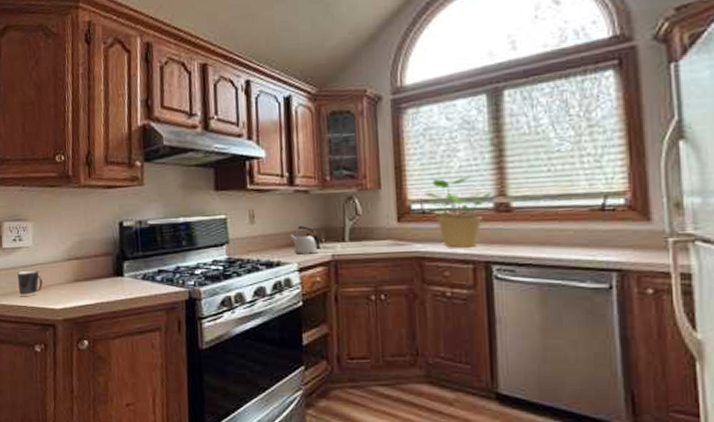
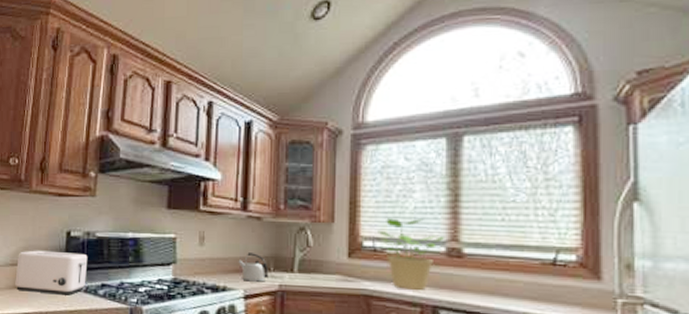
toaster: none [74,242,143,284] -> present [15,250,88,295]

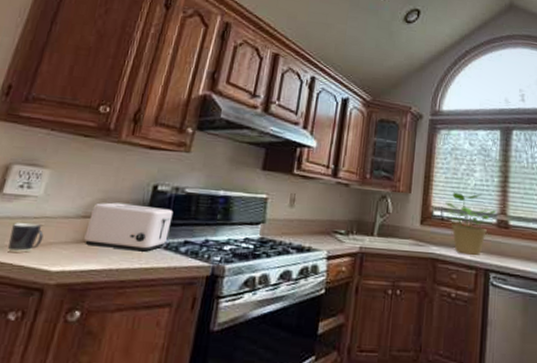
kettle: present [238,253,269,282] -> none [324,216,352,244]

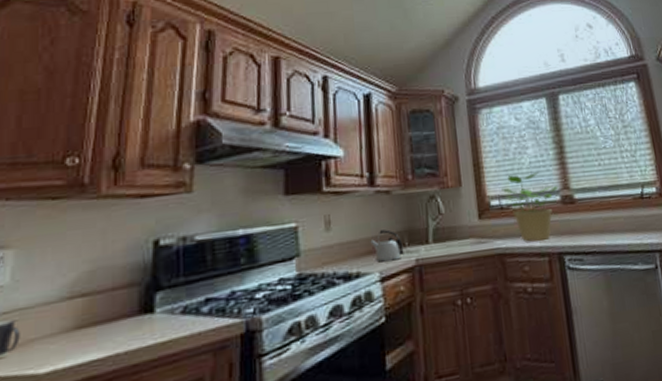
toaster: present [84,202,173,252] -> none [76,264,185,332]
kettle: none [324,216,352,244] -> present [370,229,404,262]

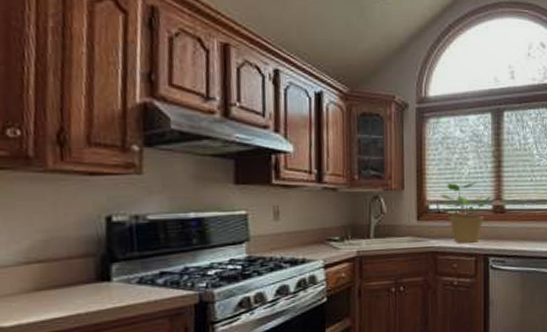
kettle: present [370,229,404,262] -> none [316,223,347,251]

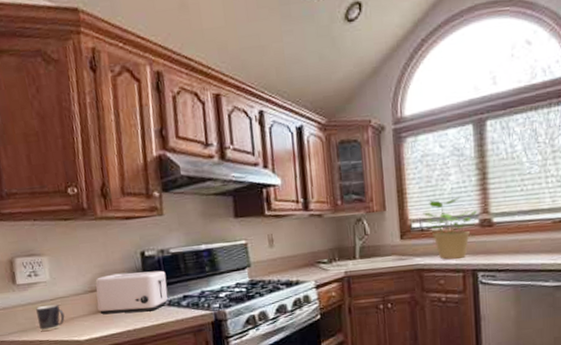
toaster: none [34,240,139,294] -> present [95,270,168,315]

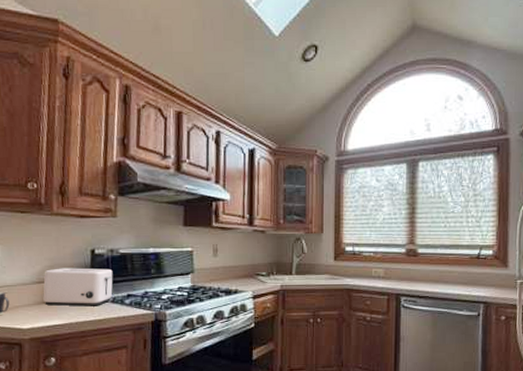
potted plant: present [423,197,478,260] -> none [356,228,405,283]

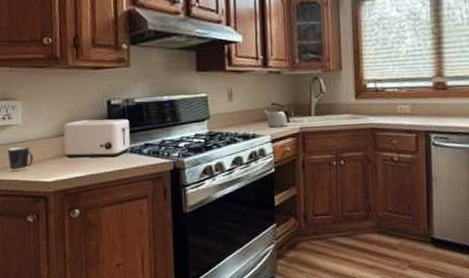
kettle: none [247,260,272,284] -> present [263,103,291,128]

